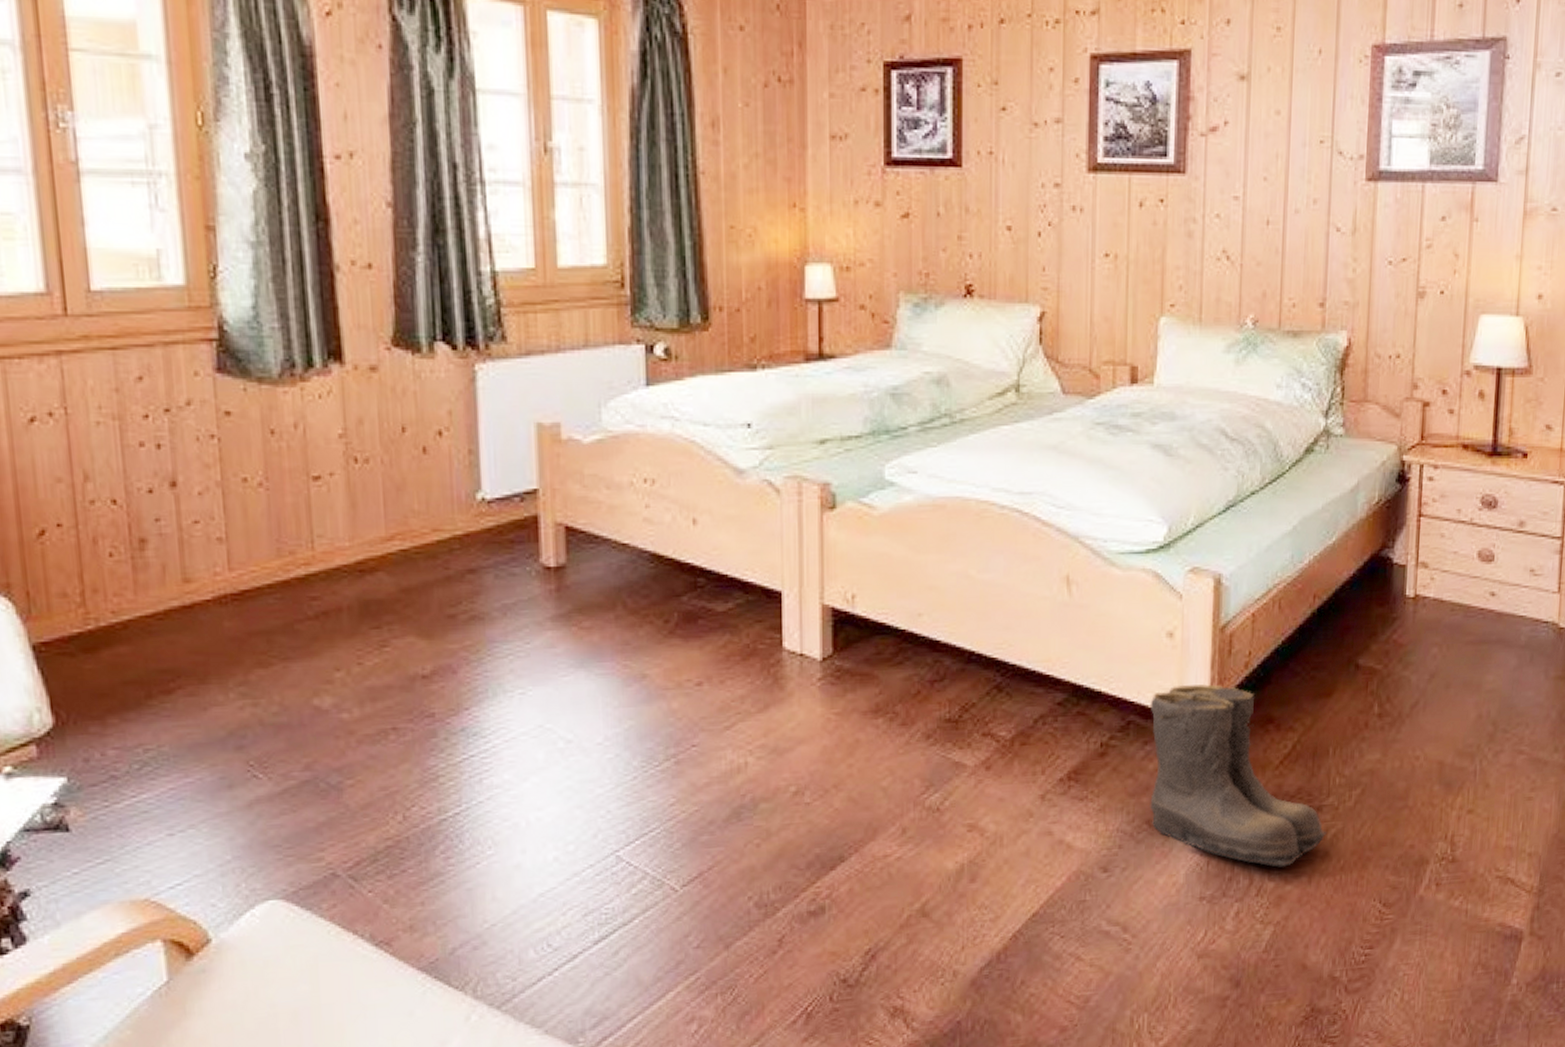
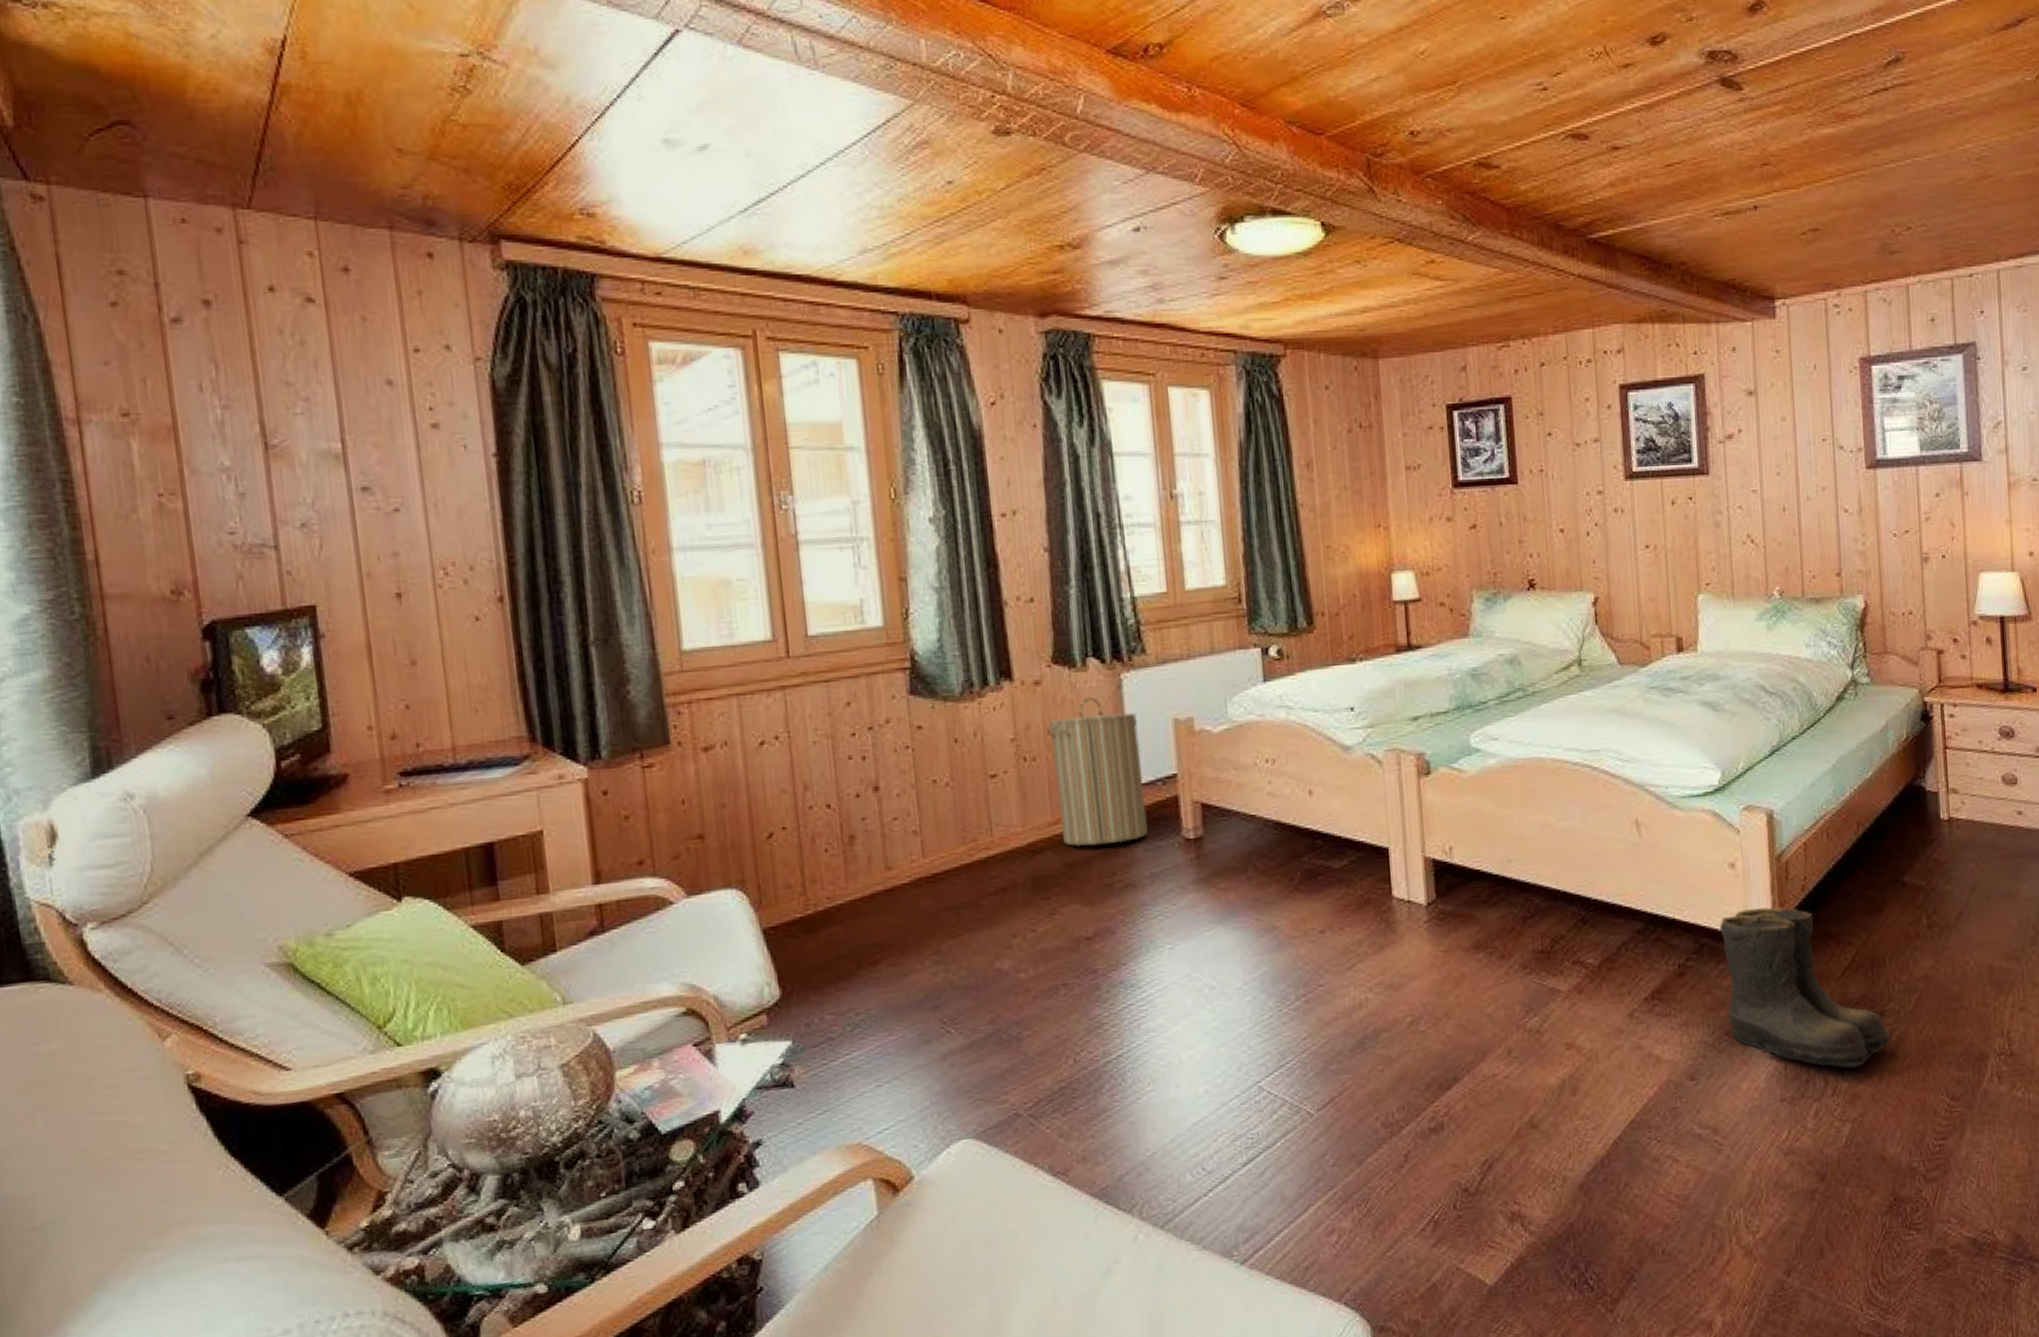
laundry hamper: none [382,390,501,569] -> present [1046,697,1148,846]

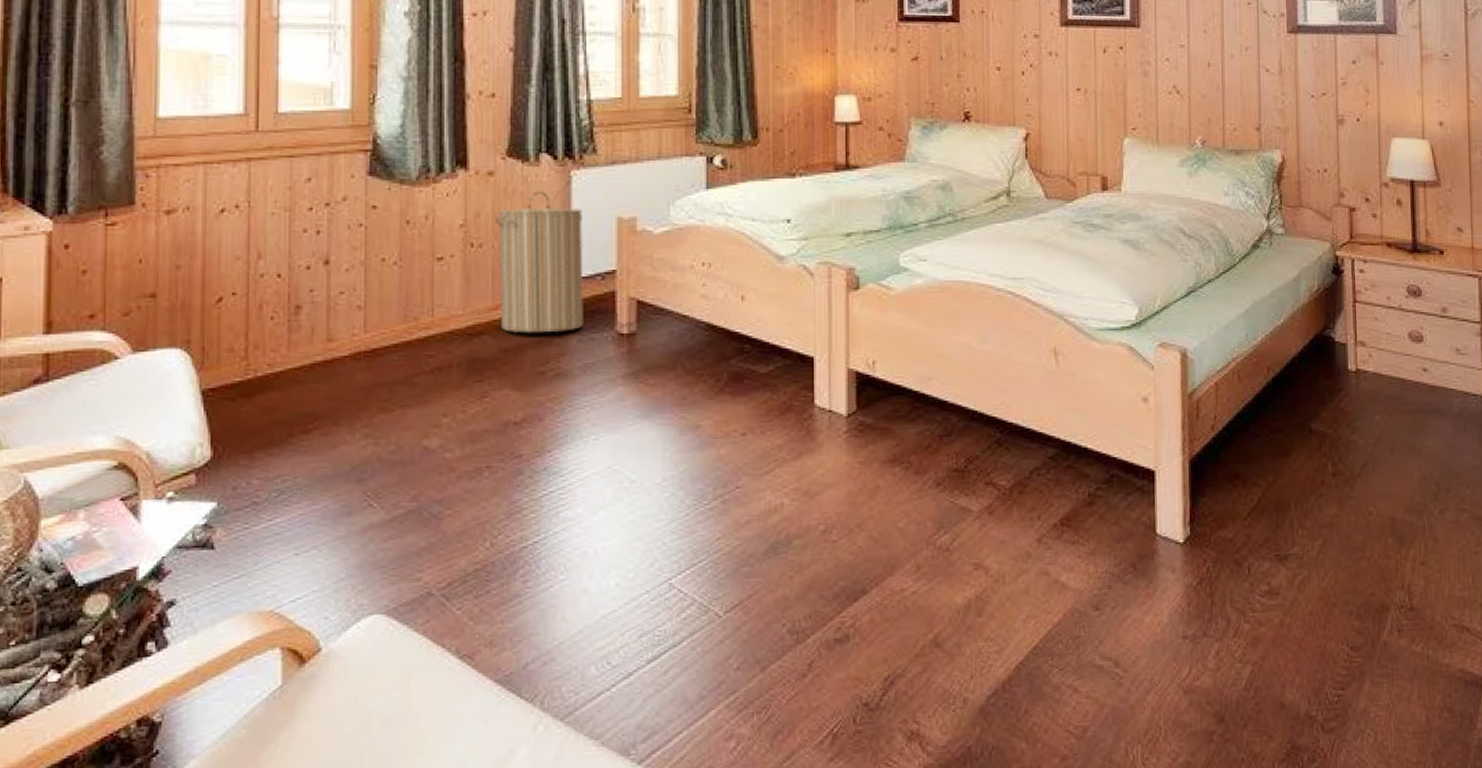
boots: present [1719,907,1892,1069] -> none [1130,443,1295,610]

